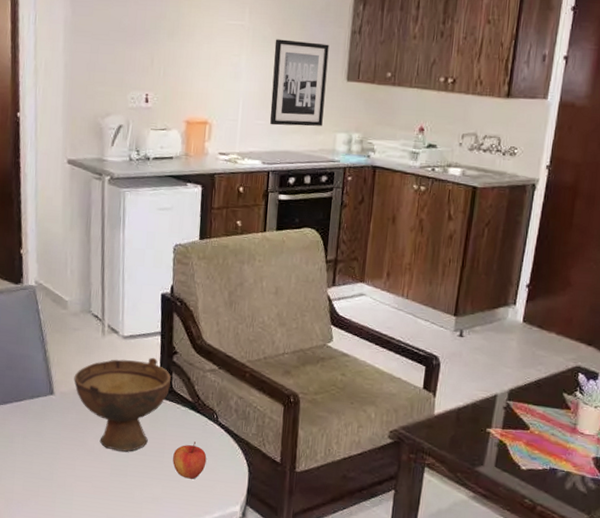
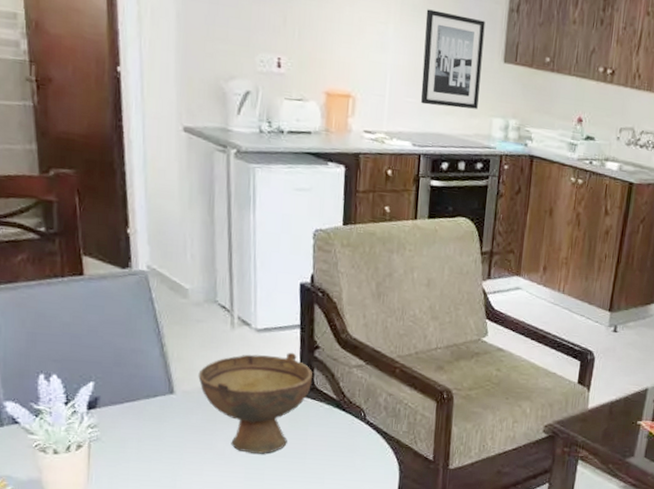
apple: present [173,441,207,479] -> none [316,441,354,481]

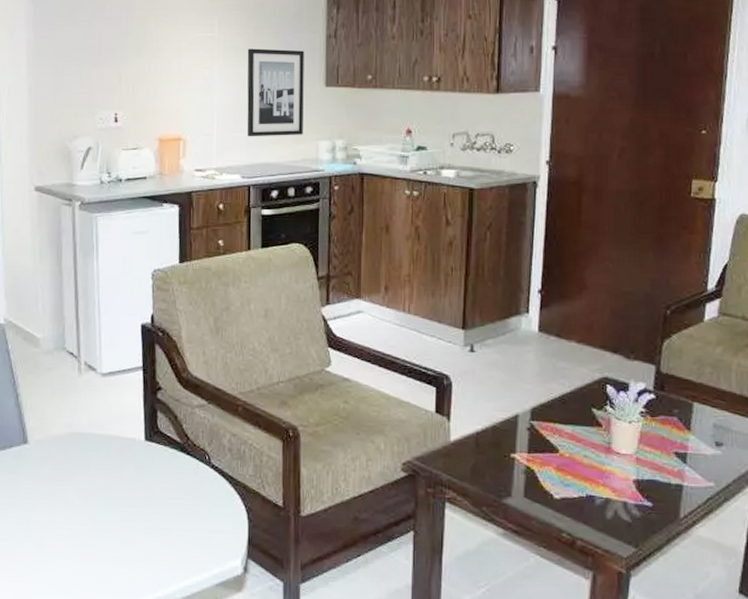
bowl: present [198,352,313,454] -> none [49,395,157,504]

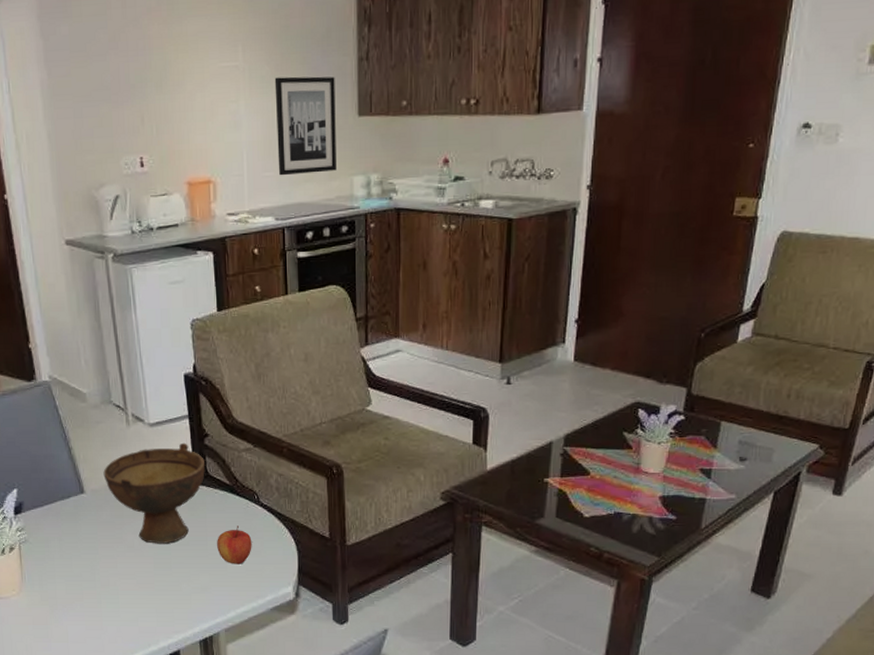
bowl: none [49,395,157,504] -> present [103,442,206,544]
apple: none [163,487,200,532] -> present [217,525,252,564]

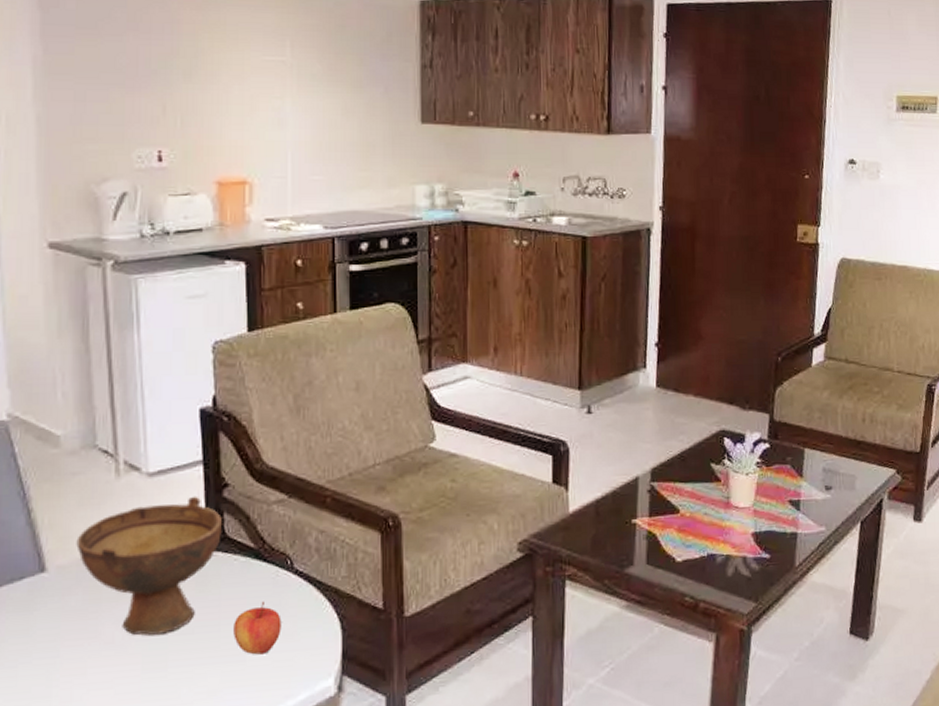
wall art: present [274,76,336,176] -> none [327,77,396,181]

